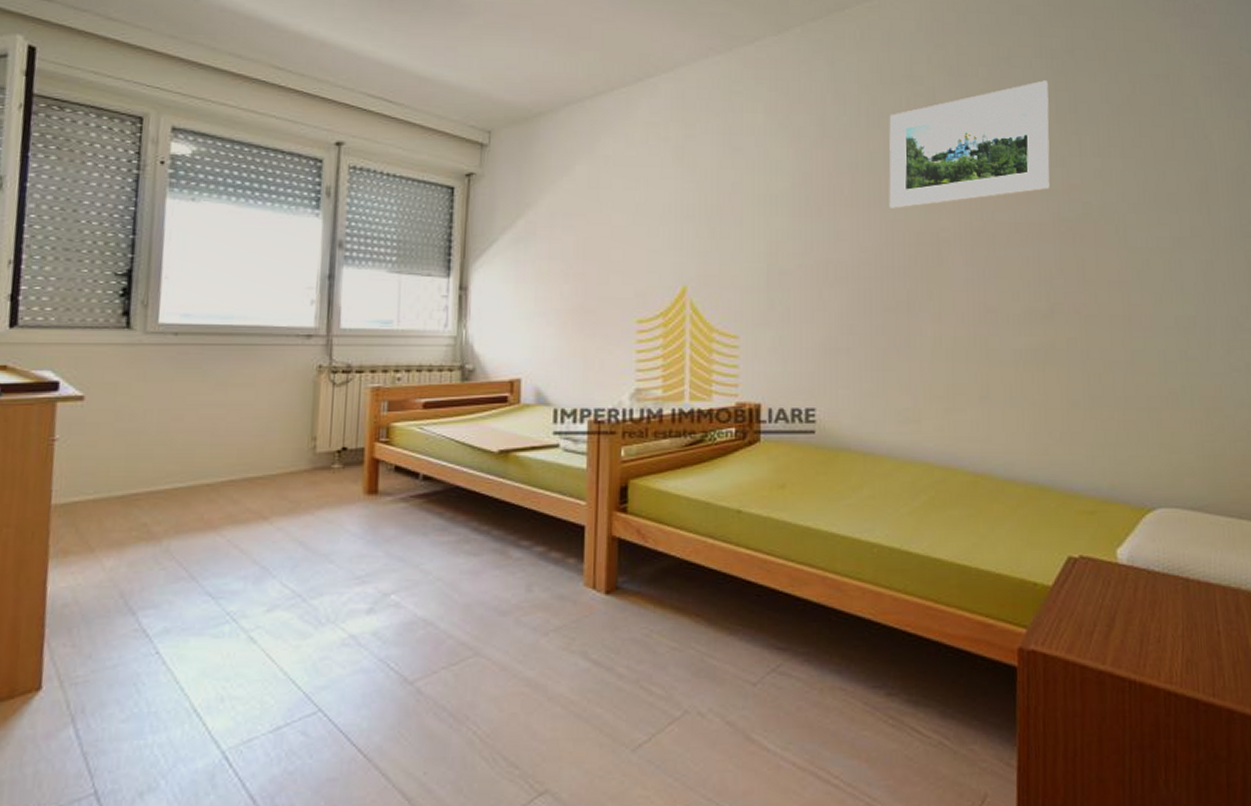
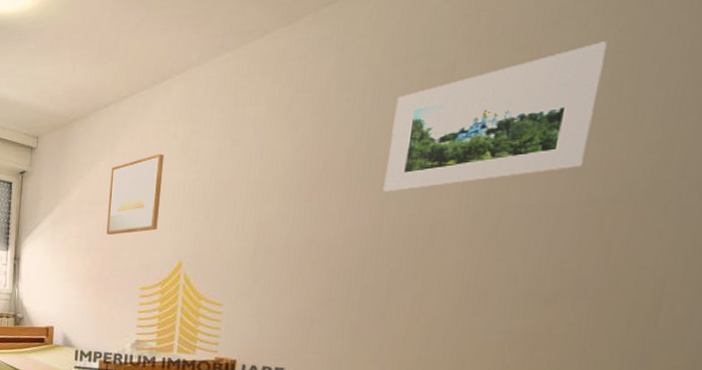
wall art: none [589,159,656,255] -> present [106,153,165,235]

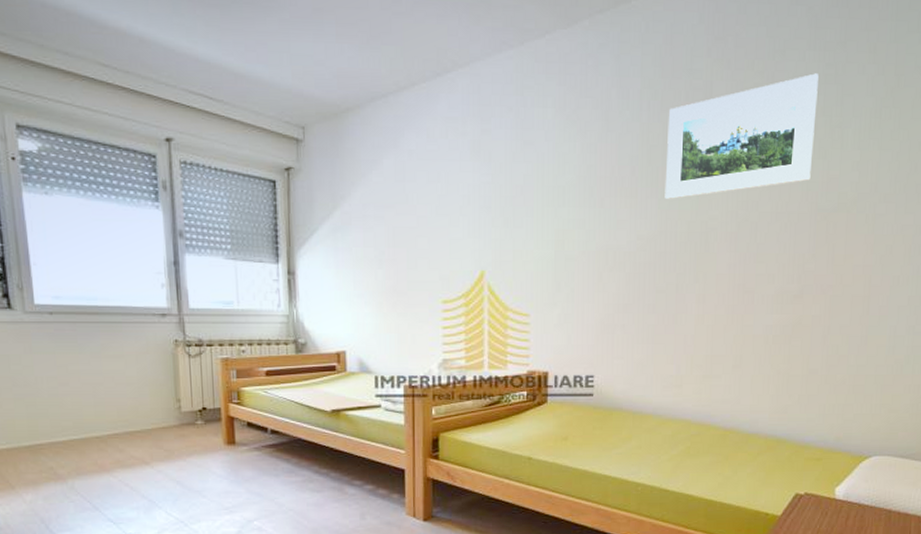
wall art: present [106,153,165,235] -> none [397,153,455,243]

